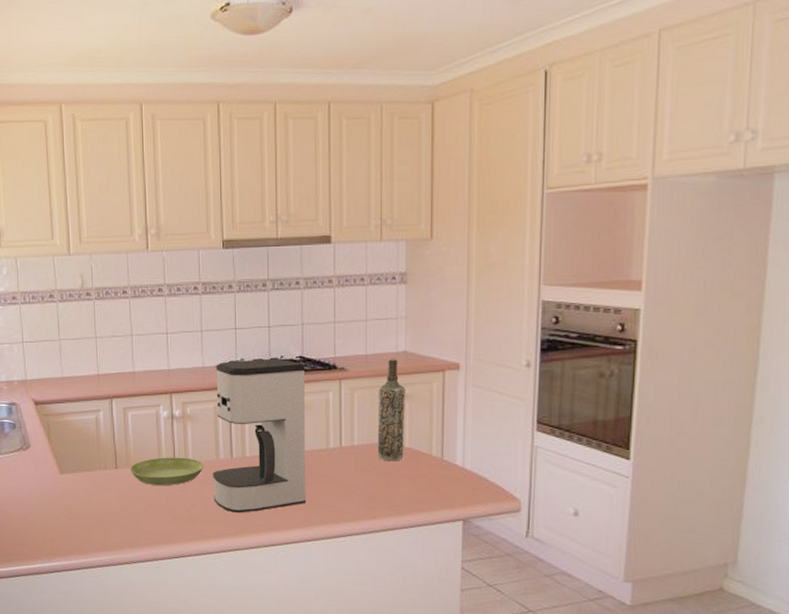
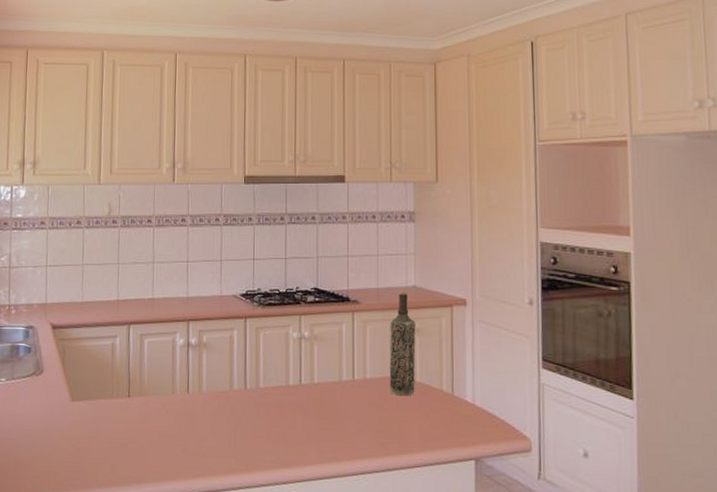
saucer: present [130,457,204,486] -> none [142,386,218,417]
coffee maker: present [213,358,307,513] -> none [225,289,320,447]

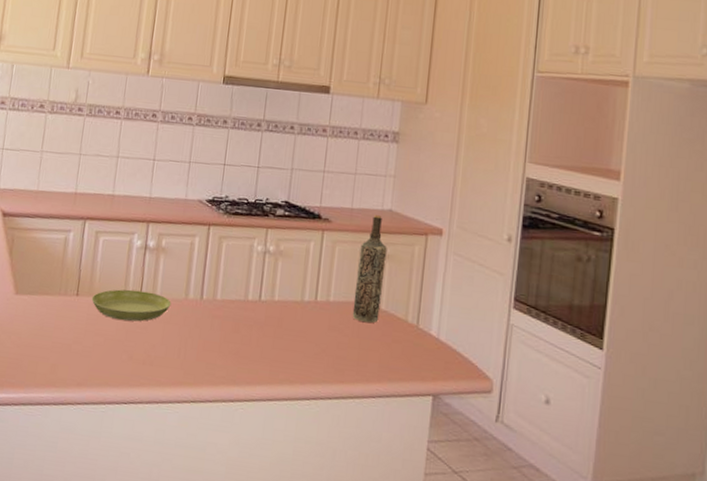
saucer: none [142,386,218,417] -> present [91,289,172,322]

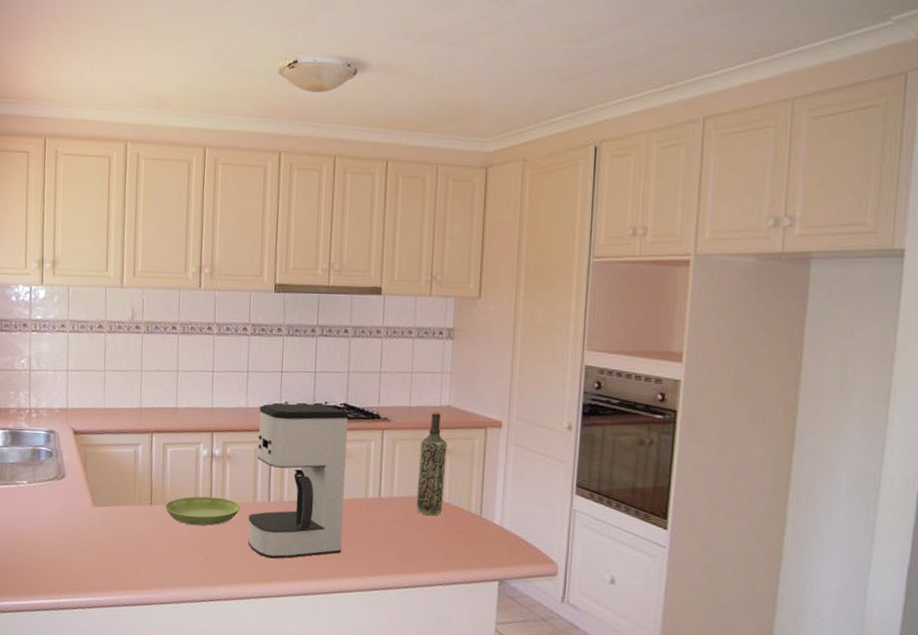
coffee maker: none [175,196,290,361] -> present [247,403,349,559]

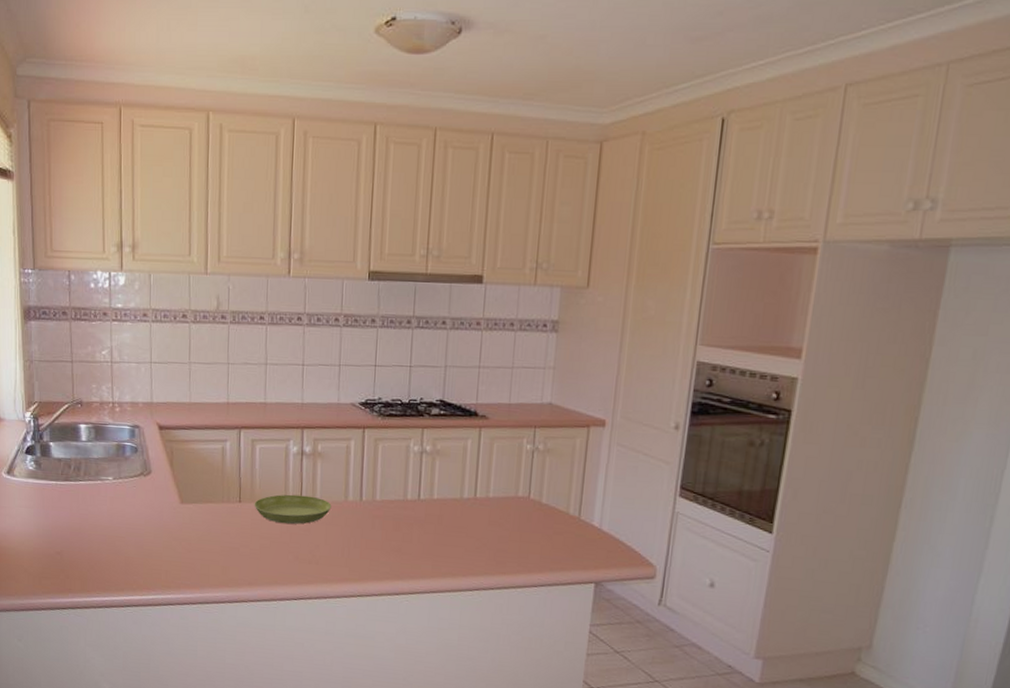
coffee maker: present [247,403,349,559] -> none [339,399,445,558]
bottle: present [416,412,447,516] -> none [512,409,547,517]

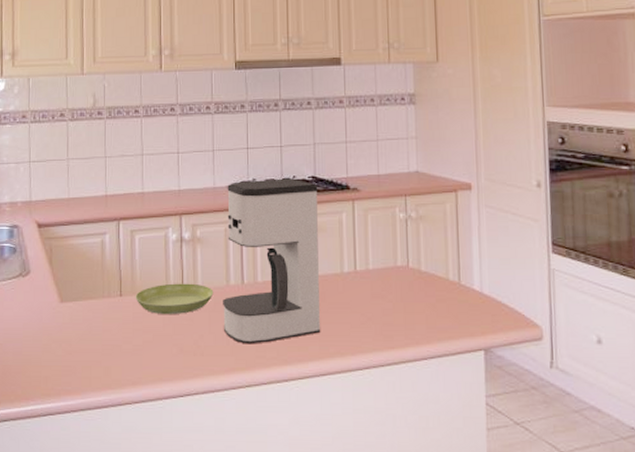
coffee maker: none [339,399,445,558] -> present [223,178,321,344]

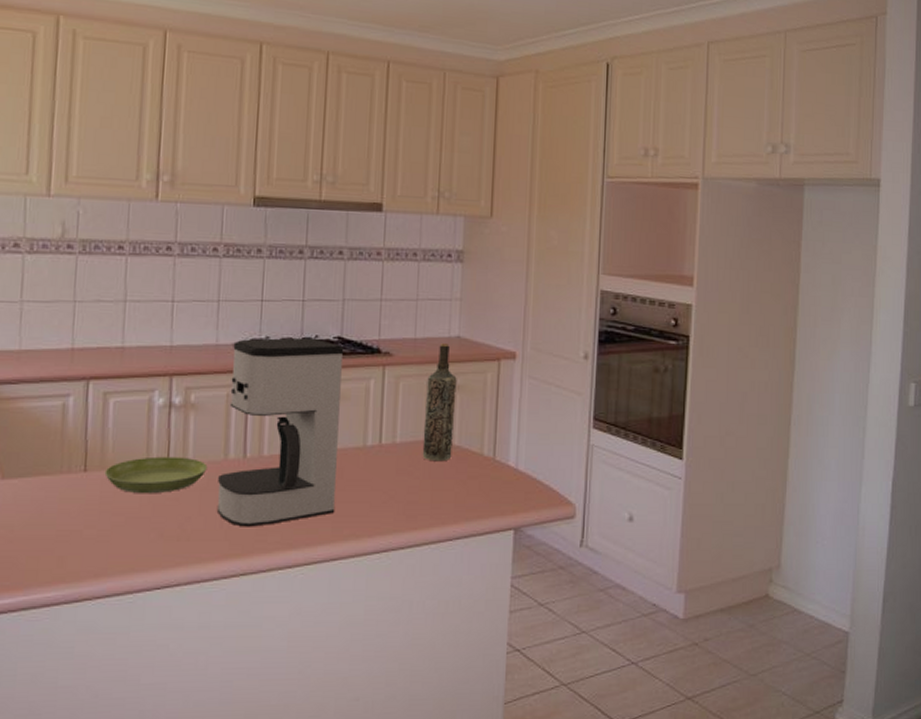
bottle: none [392,178,420,286] -> present [422,343,457,462]

